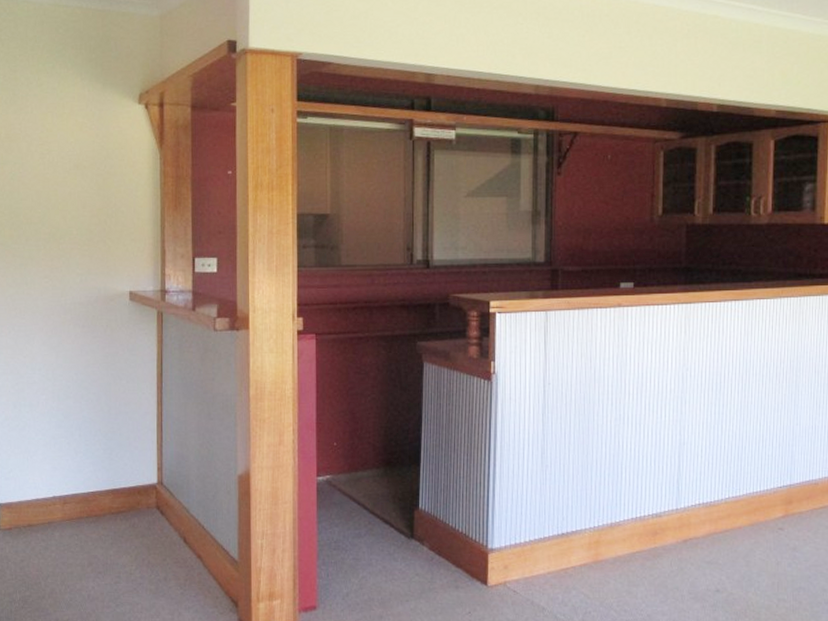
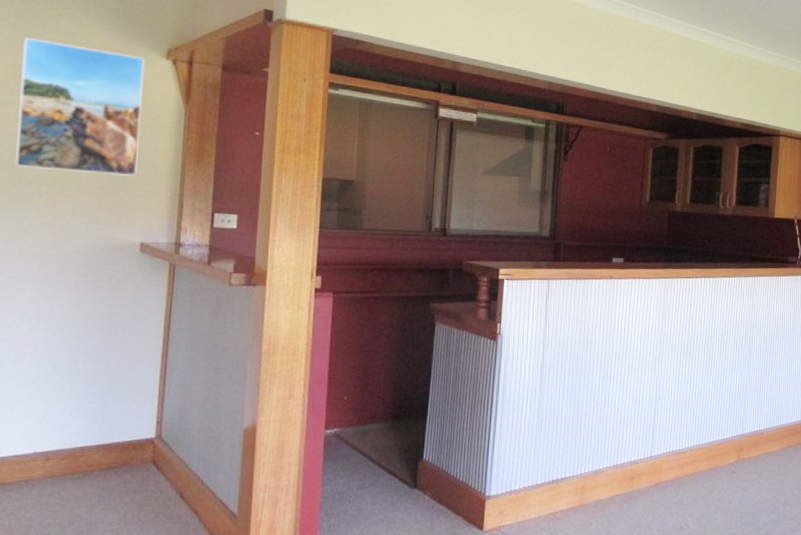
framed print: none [11,96,121,227] -> present [15,37,145,177]

